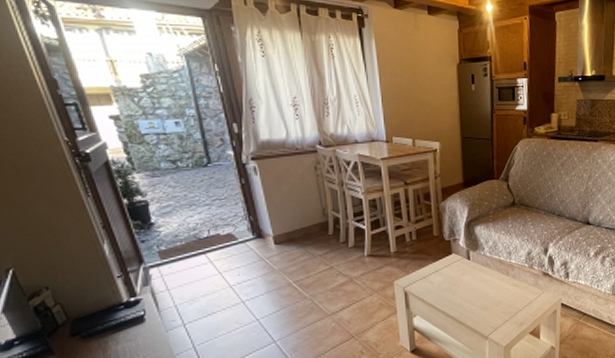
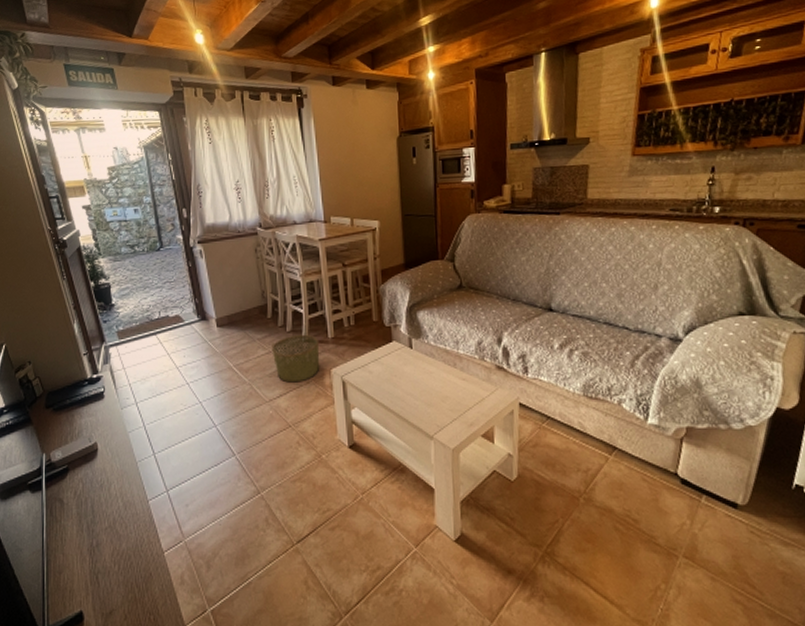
basket: none [333,249,383,296] -> present [271,334,320,383]

